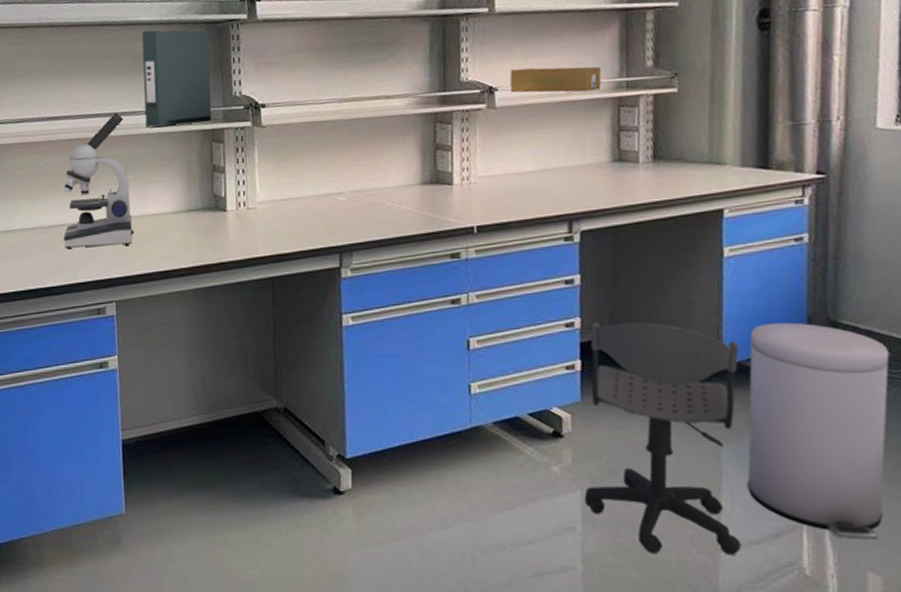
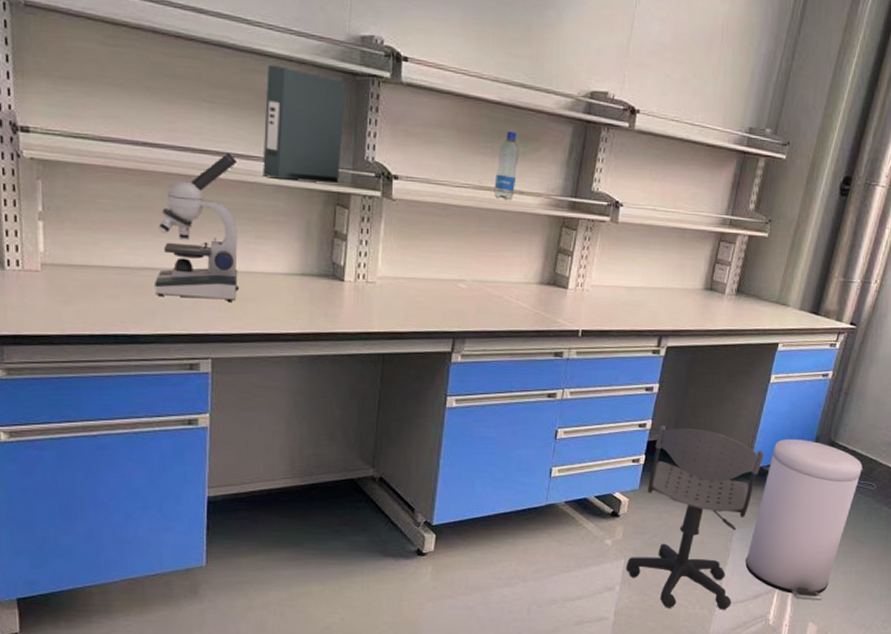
bottle: none [358,41,380,108] -> present [494,132,519,201]
box: present [510,66,602,93] -> none [634,189,713,223]

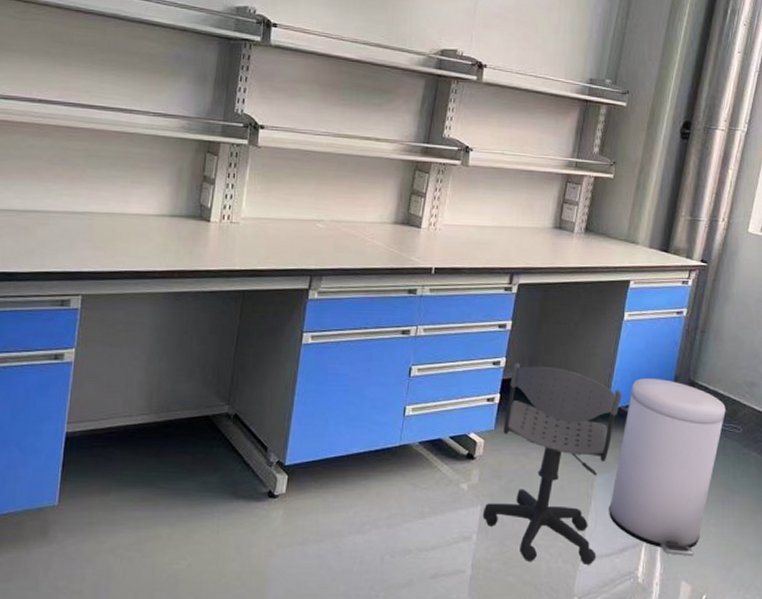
microscope: present [155,153,240,303] -> none [36,107,121,242]
binder: present [263,66,345,184] -> none [142,33,220,134]
bottle: present [494,132,519,201] -> none [351,86,376,147]

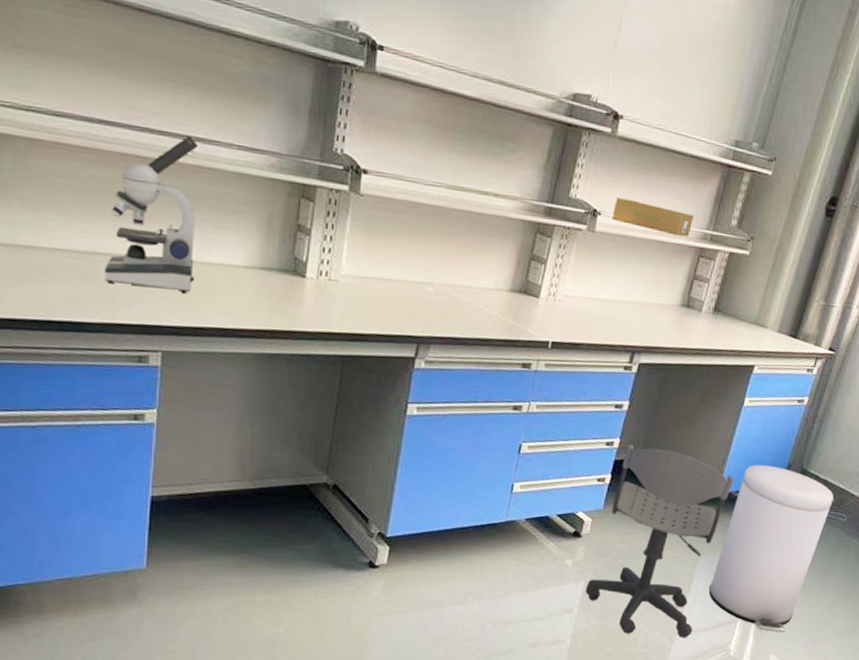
microscope: none [36,107,121,242] -> present [105,136,199,294]
box: none [484,135,559,165] -> present [612,198,695,237]

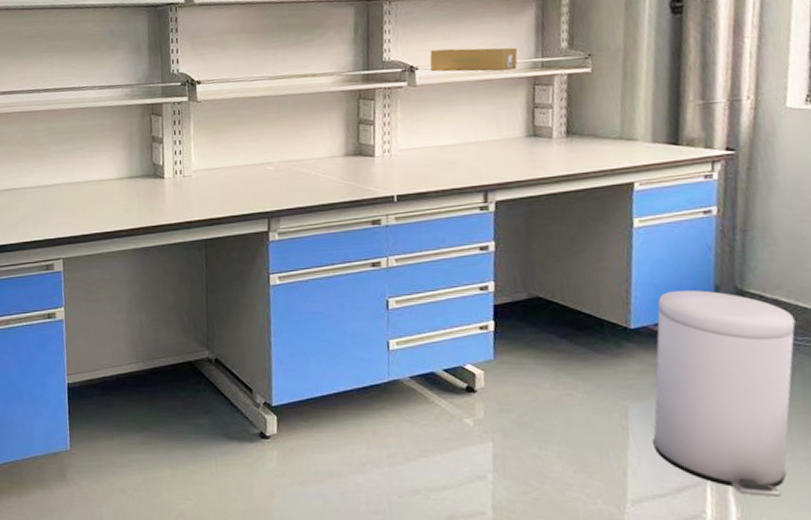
microscope: present [105,136,199,294] -> none [16,88,81,211]
office chair: present [585,444,734,638] -> none [495,286,647,506]

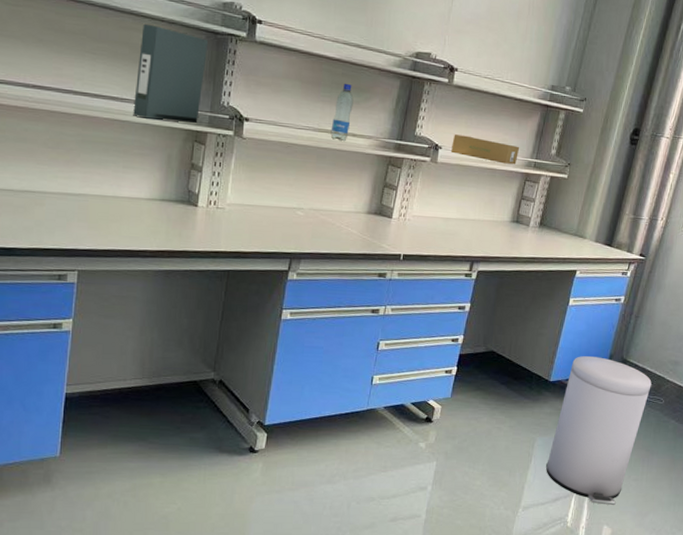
binder: none [88,13,152,102] -> present [133,24,208,124]
bottle: none [287,24,308,85] -> present [330,84,354,142]

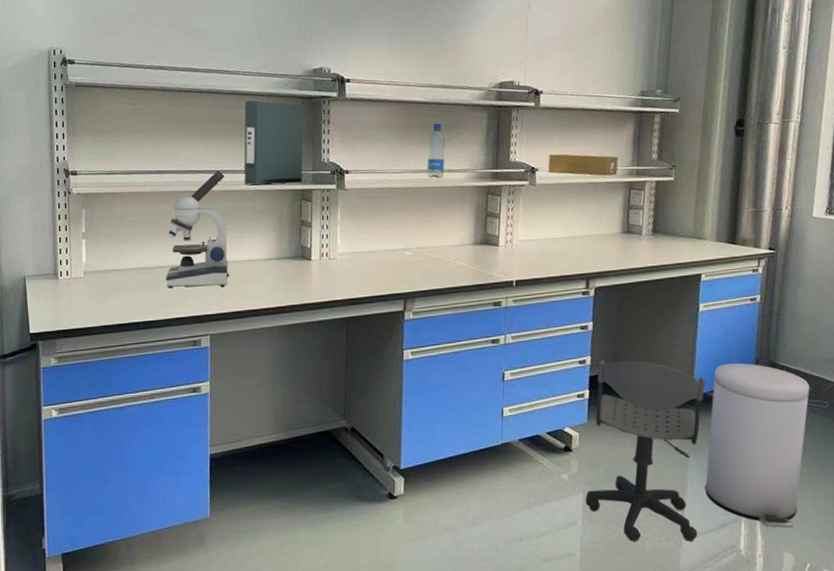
microscope: none [33,95,113,223] -> present [166,170,230,289]
office chair: none [437,340,563,511] -> present [585,360,706,542]

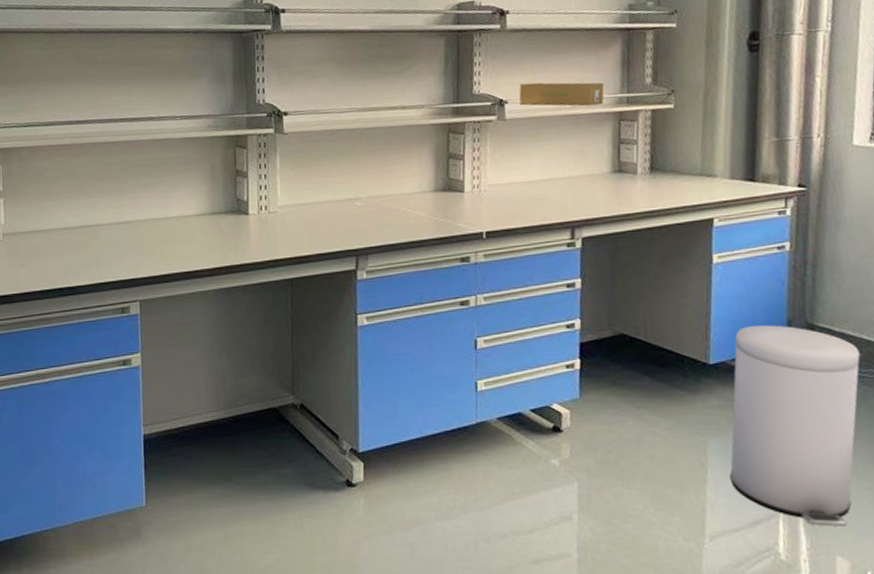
microscope: present [166,170,230,289] -> none [90,117,159,250]
binder: present [244,100,304,185] -> none [169,38,236,133]
bottle: present [427,123,445,179] -> none [376,54,397,118]
office chair: present [585,360,706,542] -> none [580,323,725,542]

